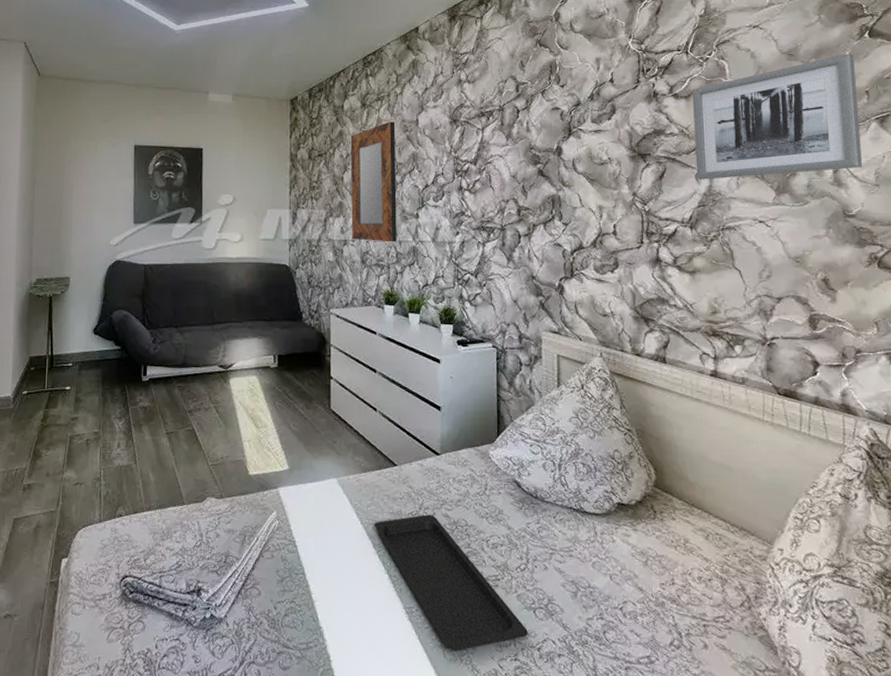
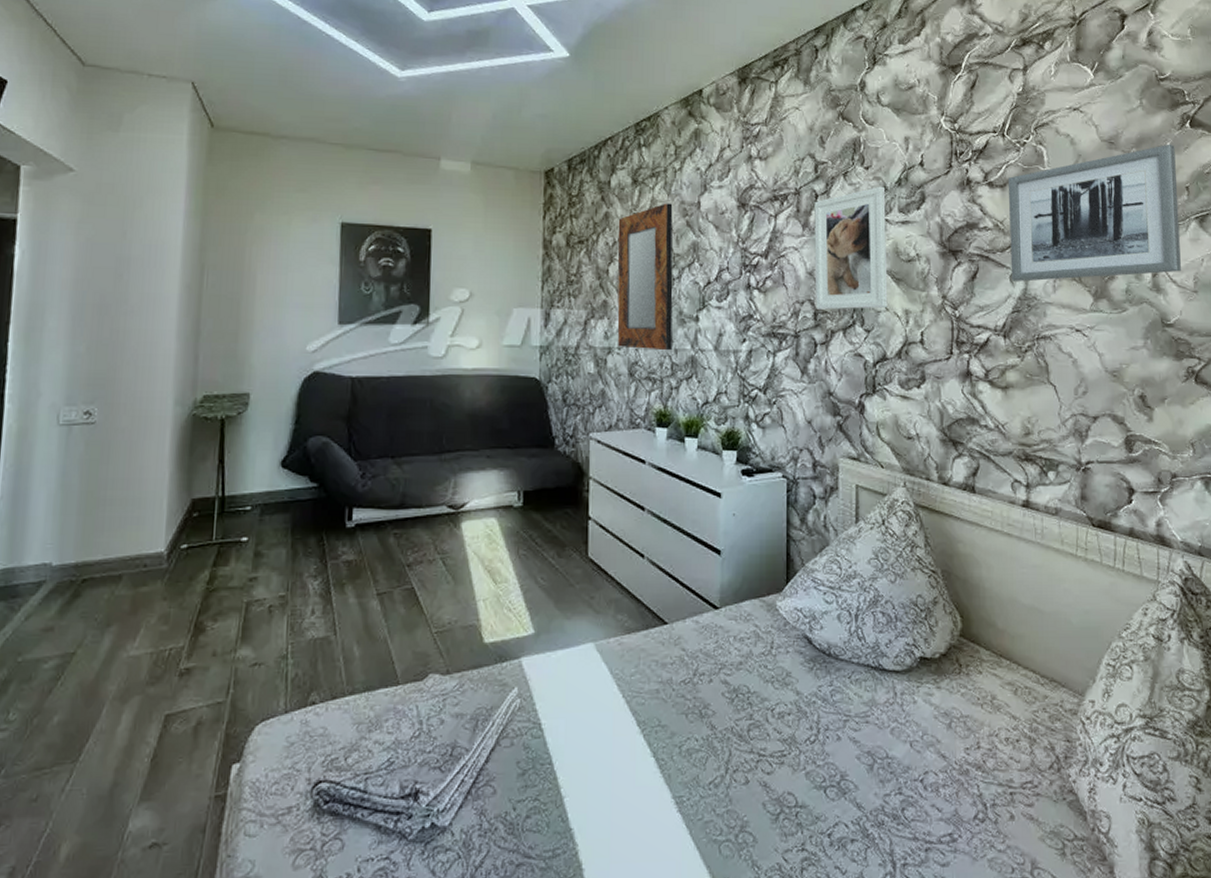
serving tray: present [374,514,528,652] -> none [638,682,817,846]
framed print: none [516,101,583,207] -> present [814,186,888,310]

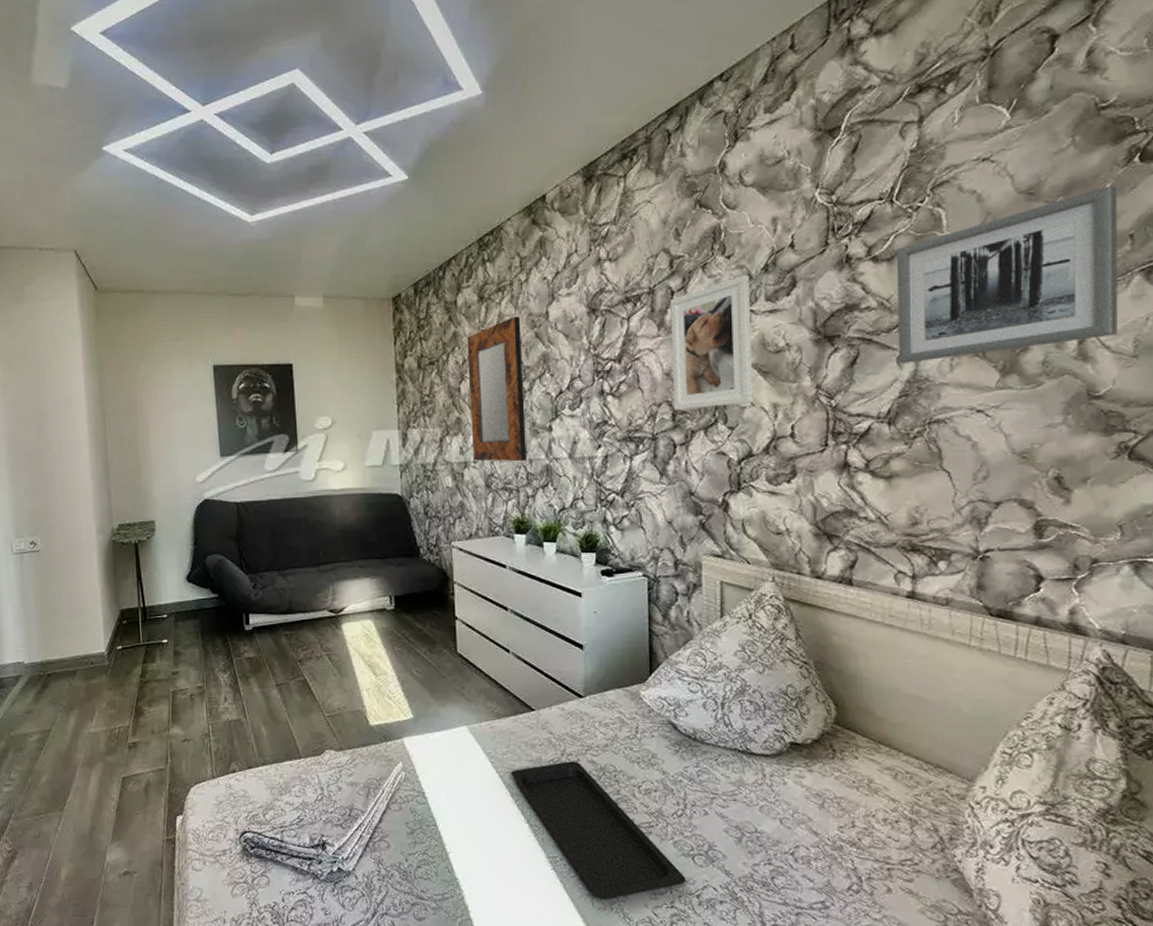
serving tray: none [638,682,817,846] -> present [511,761,686,900]

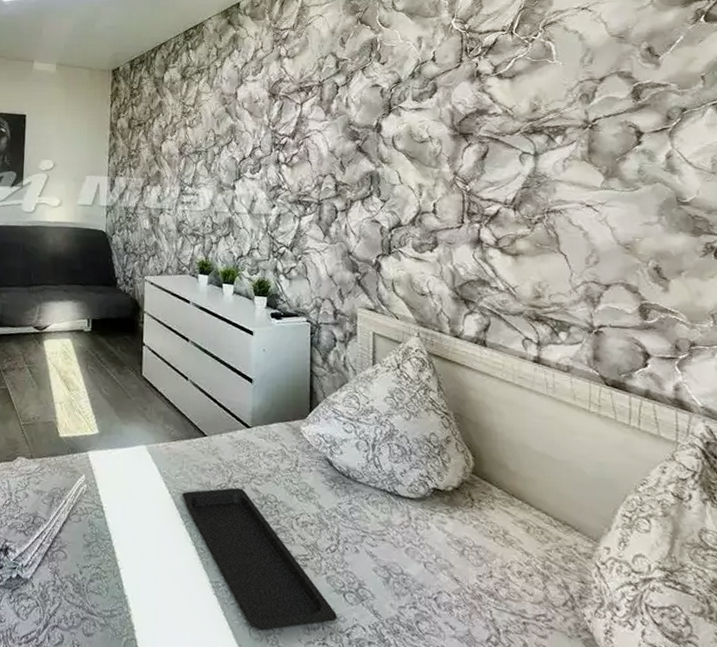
home mirror: present [466,316,527,462] -> none [168,94,214,213]
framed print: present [670,274,754,410] -> none [336,78,402,183]
wall art: present [896,185,1118,363] -> none [516,37,697,161]

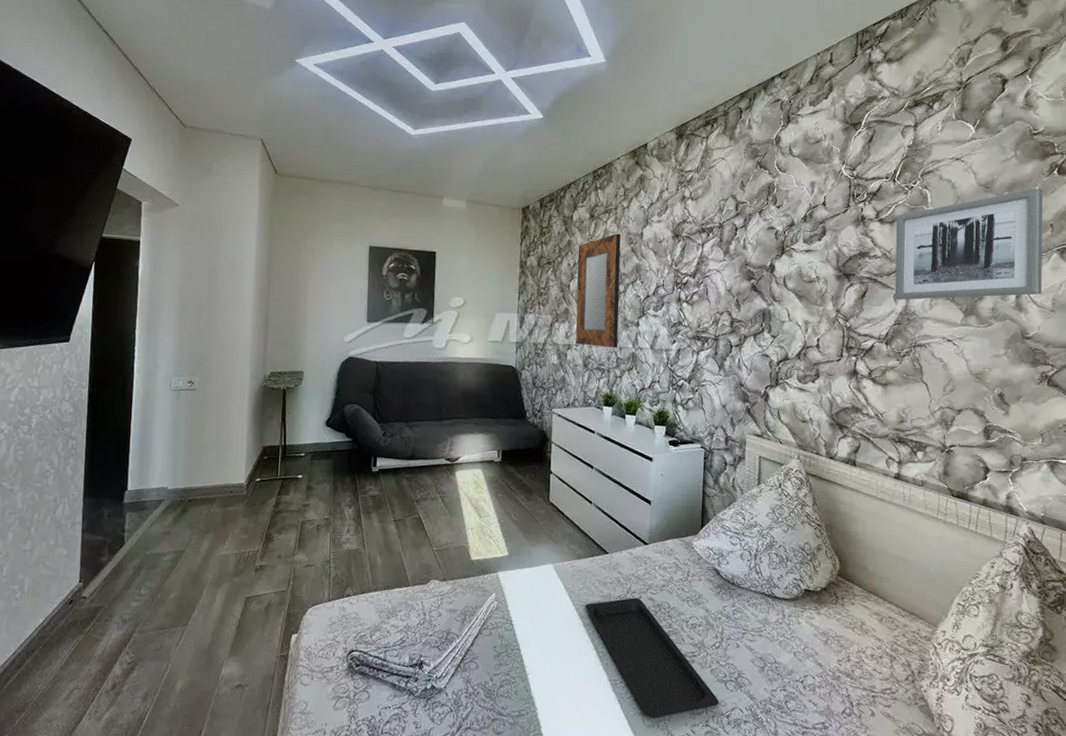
home mirror: none [168,94,214,213] -> present [575,233,621,348]
wall art: none [516,37,697,161] -> present [894,188,1043,300]

